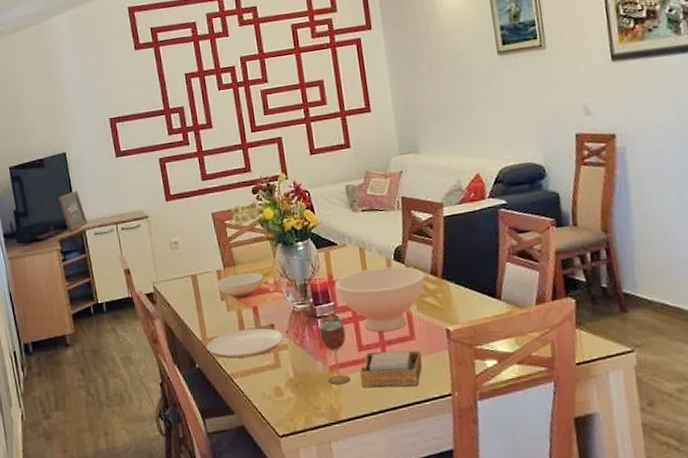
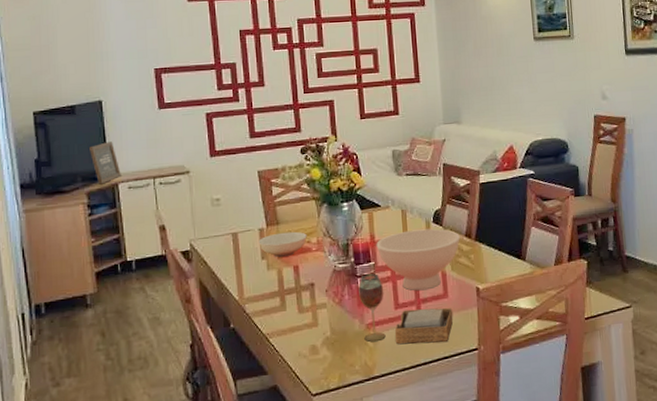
plate: present [206,328,284,359] -> none [242,287,323,318]

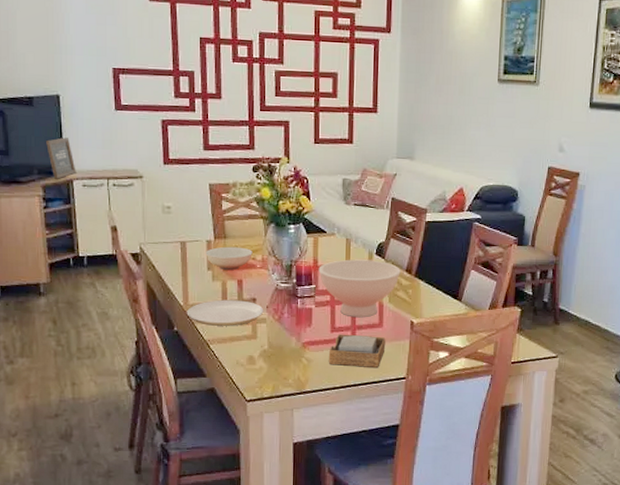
plate: none [242,287,323,318] -> present [186,299,264,326]
wineglass: present [358,273,386,343] -> none [298,296,322,360]

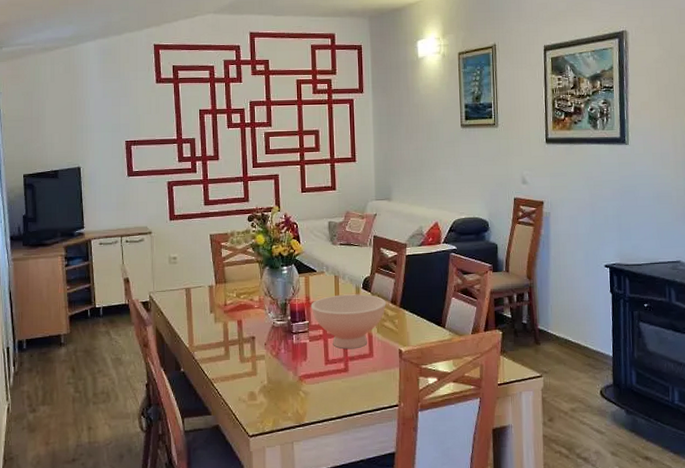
picture frame: present [46,137,76,179] -> none [69,203,94,240]
plate: present [186,299,264,326] -> none [192,339,262,365]
bowl: present [206,246,253,270] -> none [208,290,250,312]
napkin holder: present [328,334,386,369] -> none [324,365,377,398]

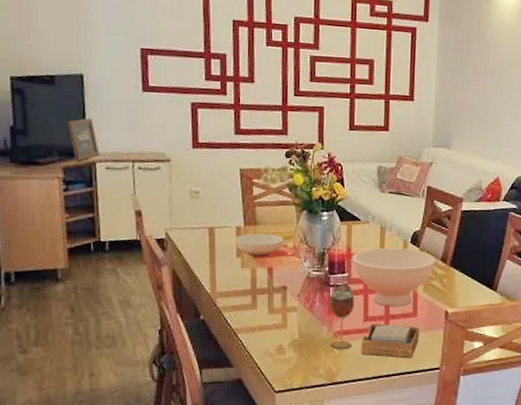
picture frame: none [69,203,94,240] -> present [68,118,100,161]
bowl: none [208,290,250,312] -> present [235,233,284,257]
wineglass: none [294,331,316,393] -> present [330,285,355,350]
napkin holder: none [324,365,377,398] -> present [360,323,420,359]

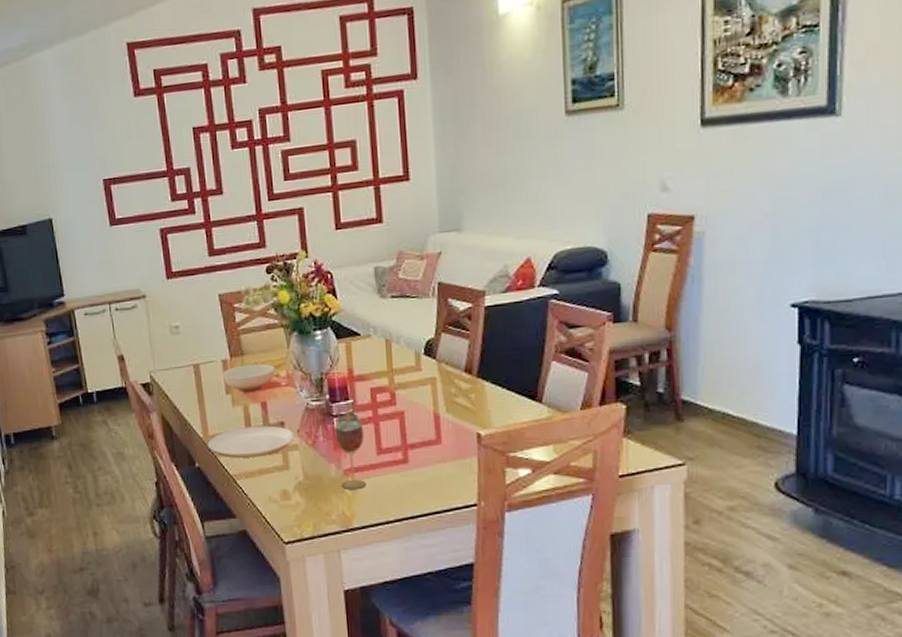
picture frame: present [68,118,100,161] -> none [43,264,77,311]
plate: none [214,287,295,315] -> present [207,425,295,458]
bowl: present [352,247,435,307] -> none [355,362,458,435]
napkin holder: present [360,323,420,359] -> none [376,455,448,496]

